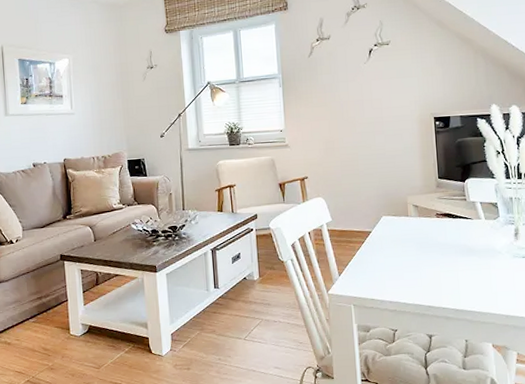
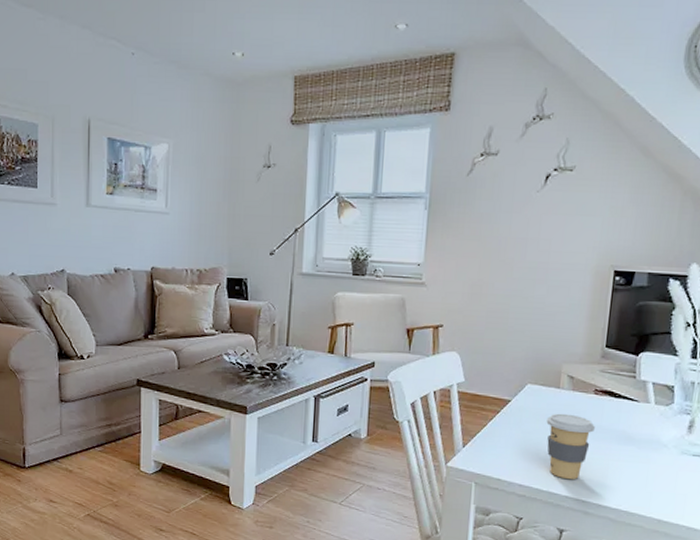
coffee cup: none [402,236,442,291] -> present [546,413,595,479]

